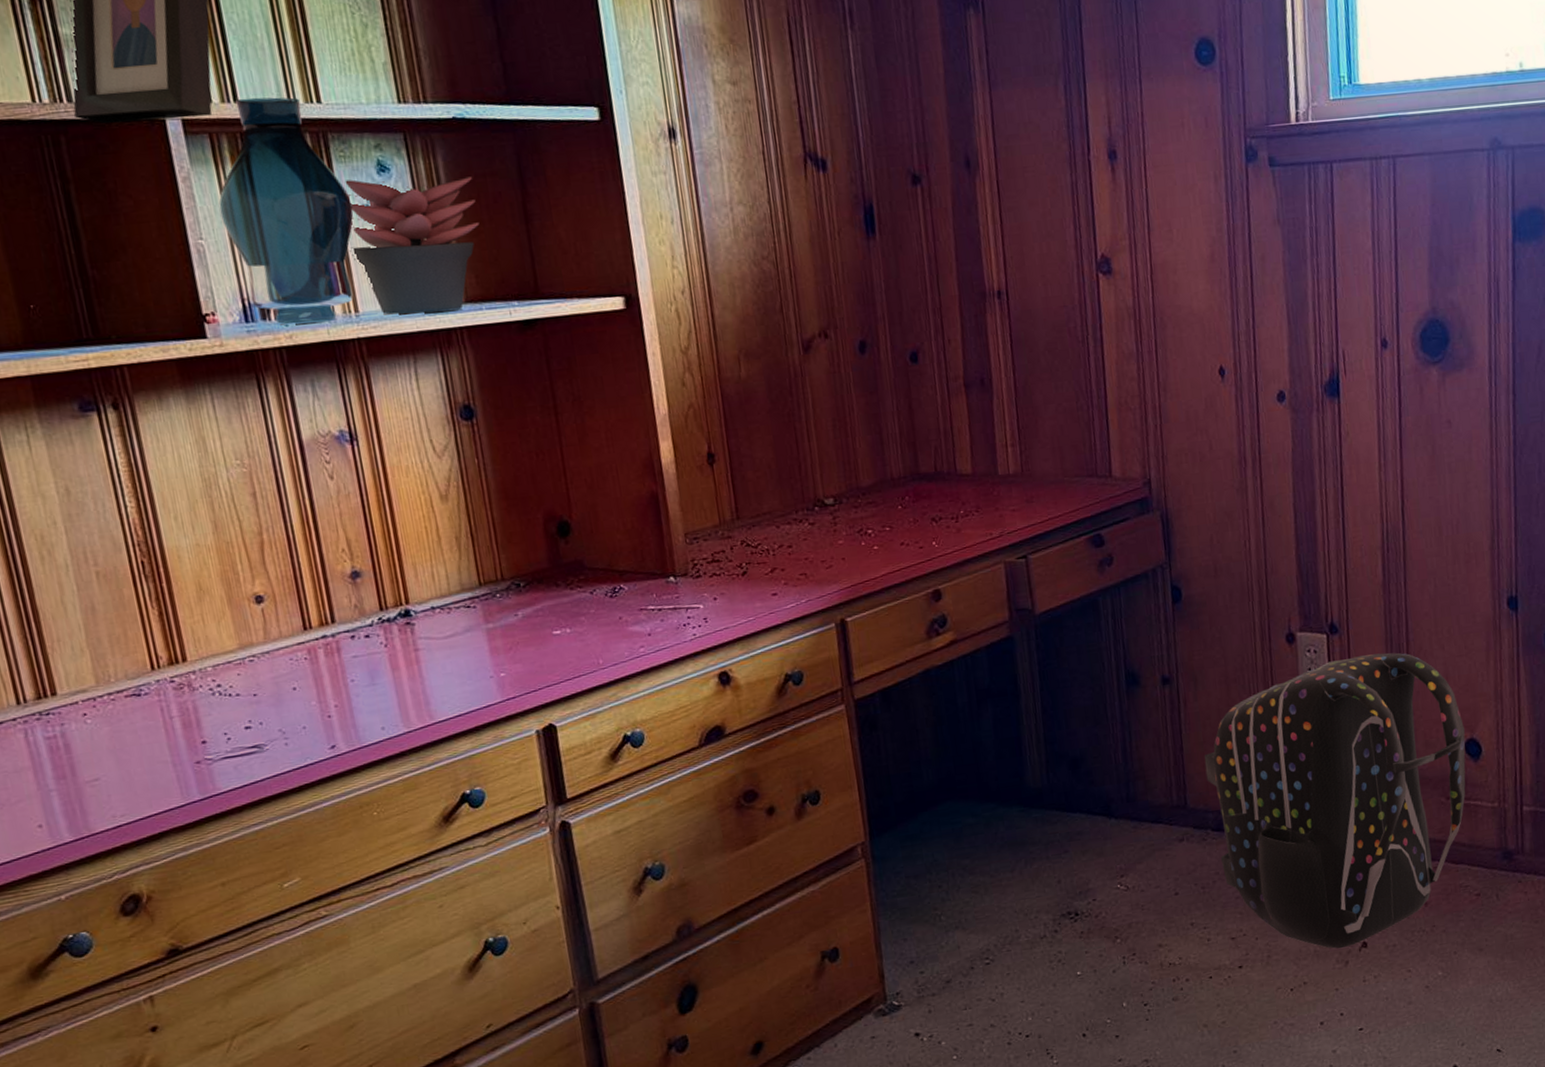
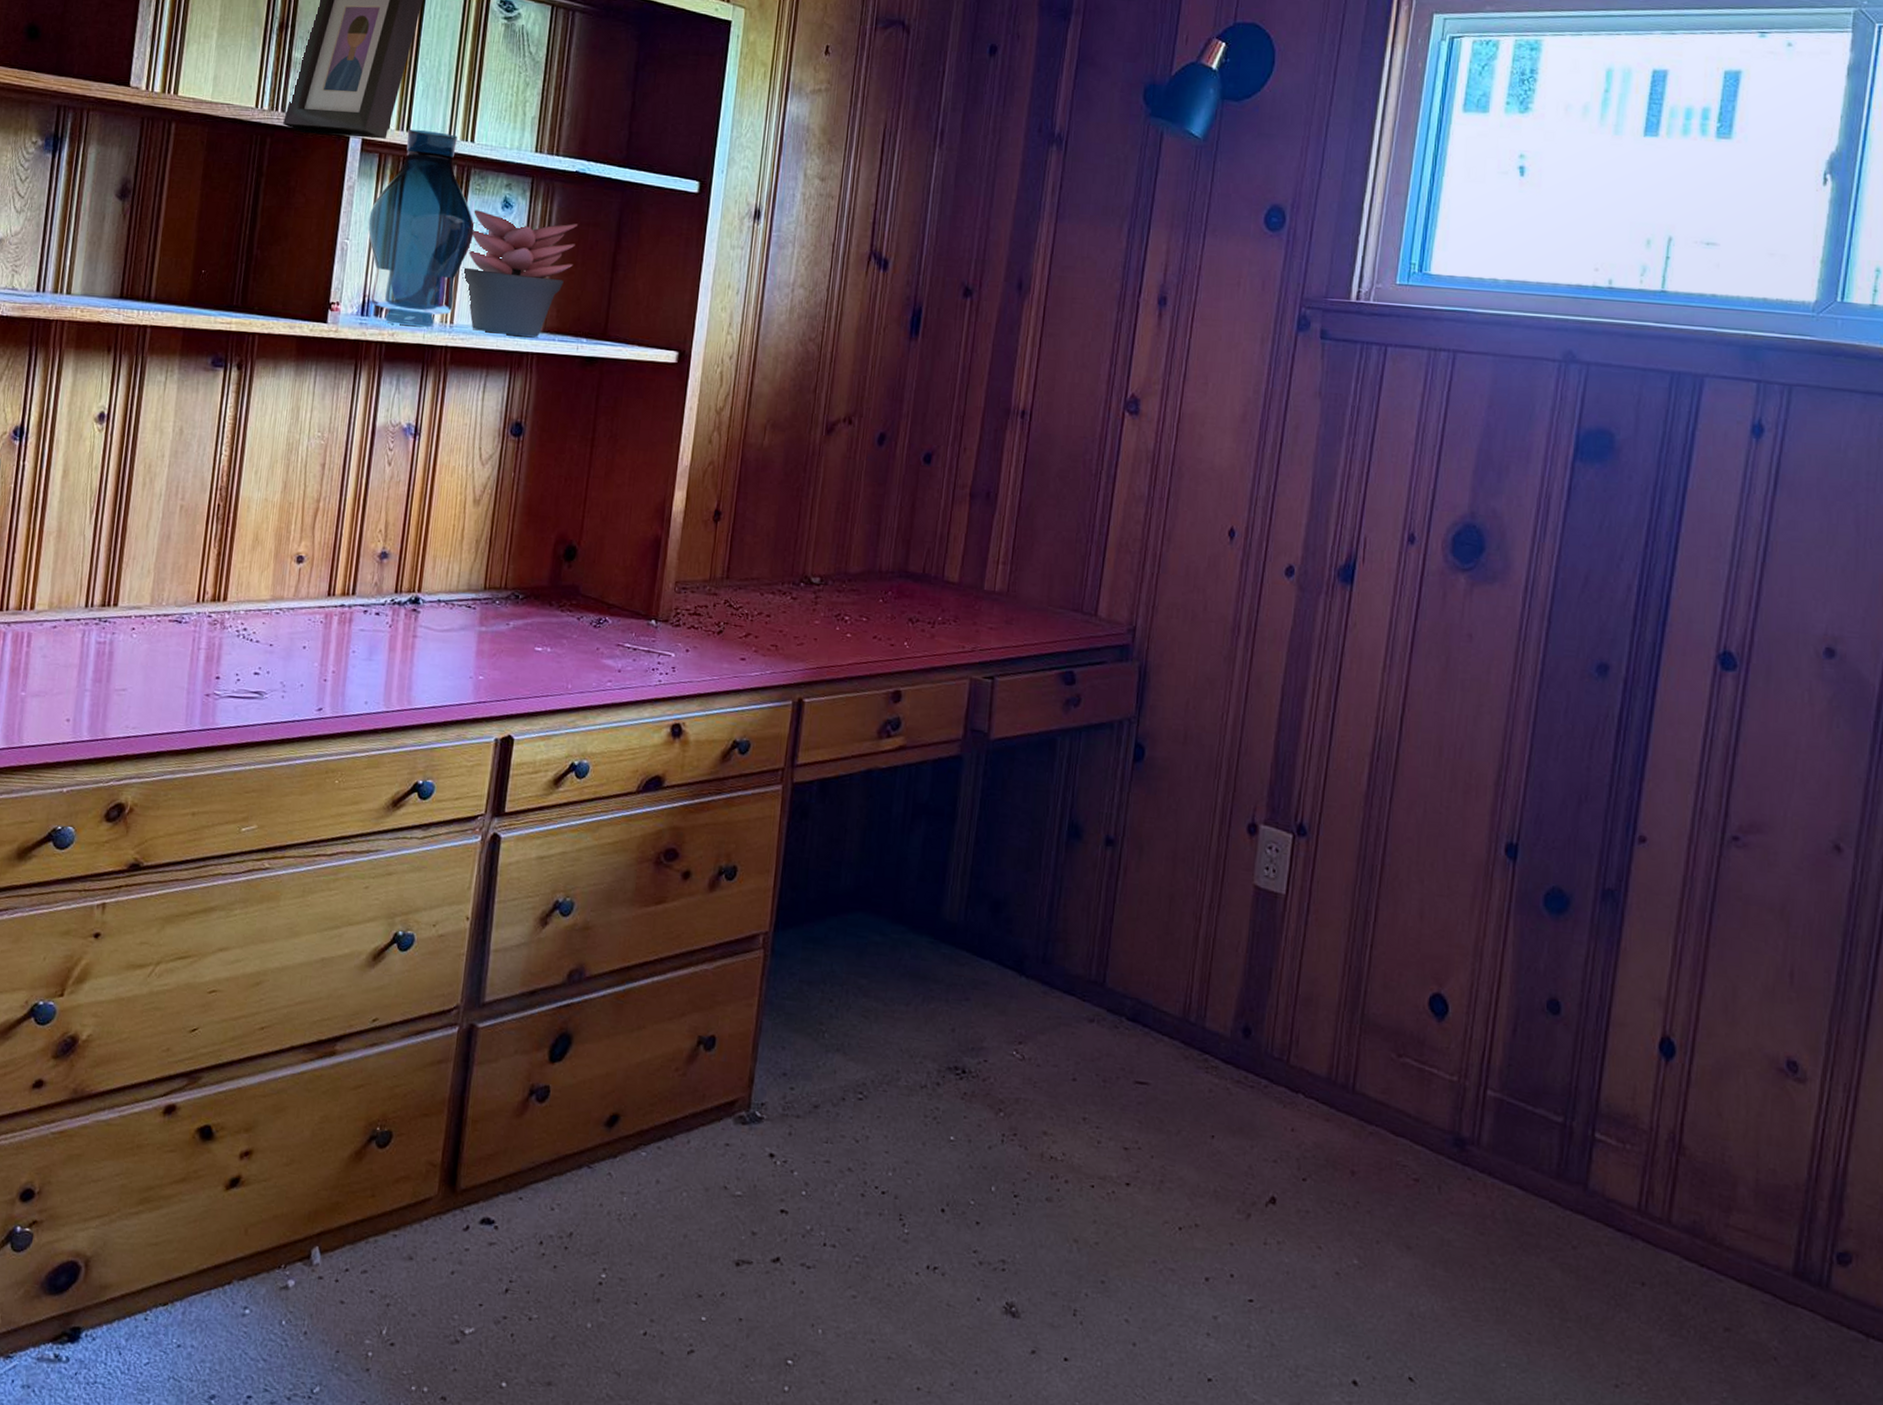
backpack: present [1204,652,1466,949] -> none [1129,865,1432,1198]

